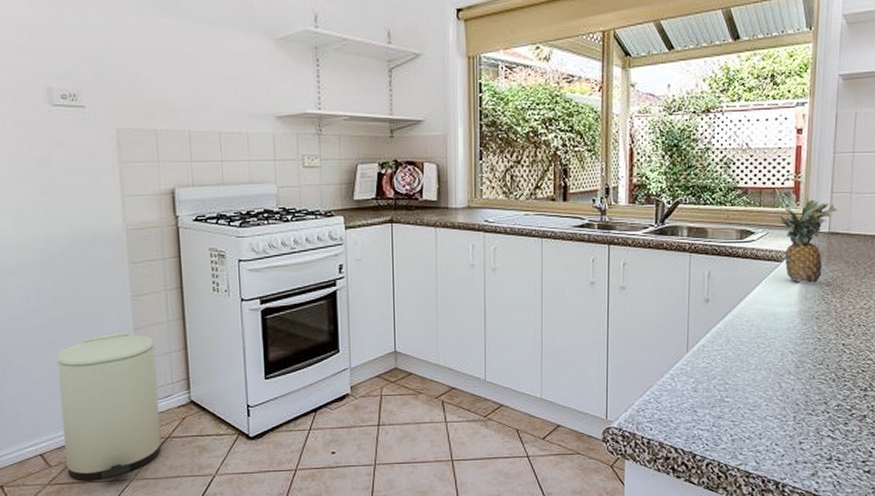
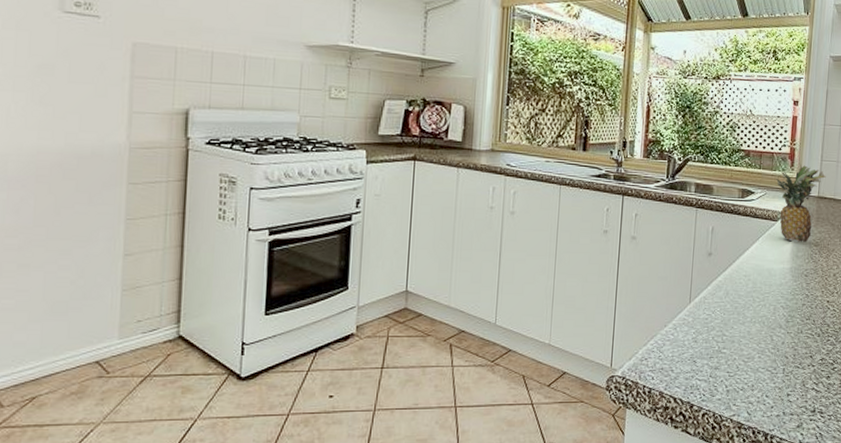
pedal bin: present [56,332,161,482] -> none [21,258,145,424]

